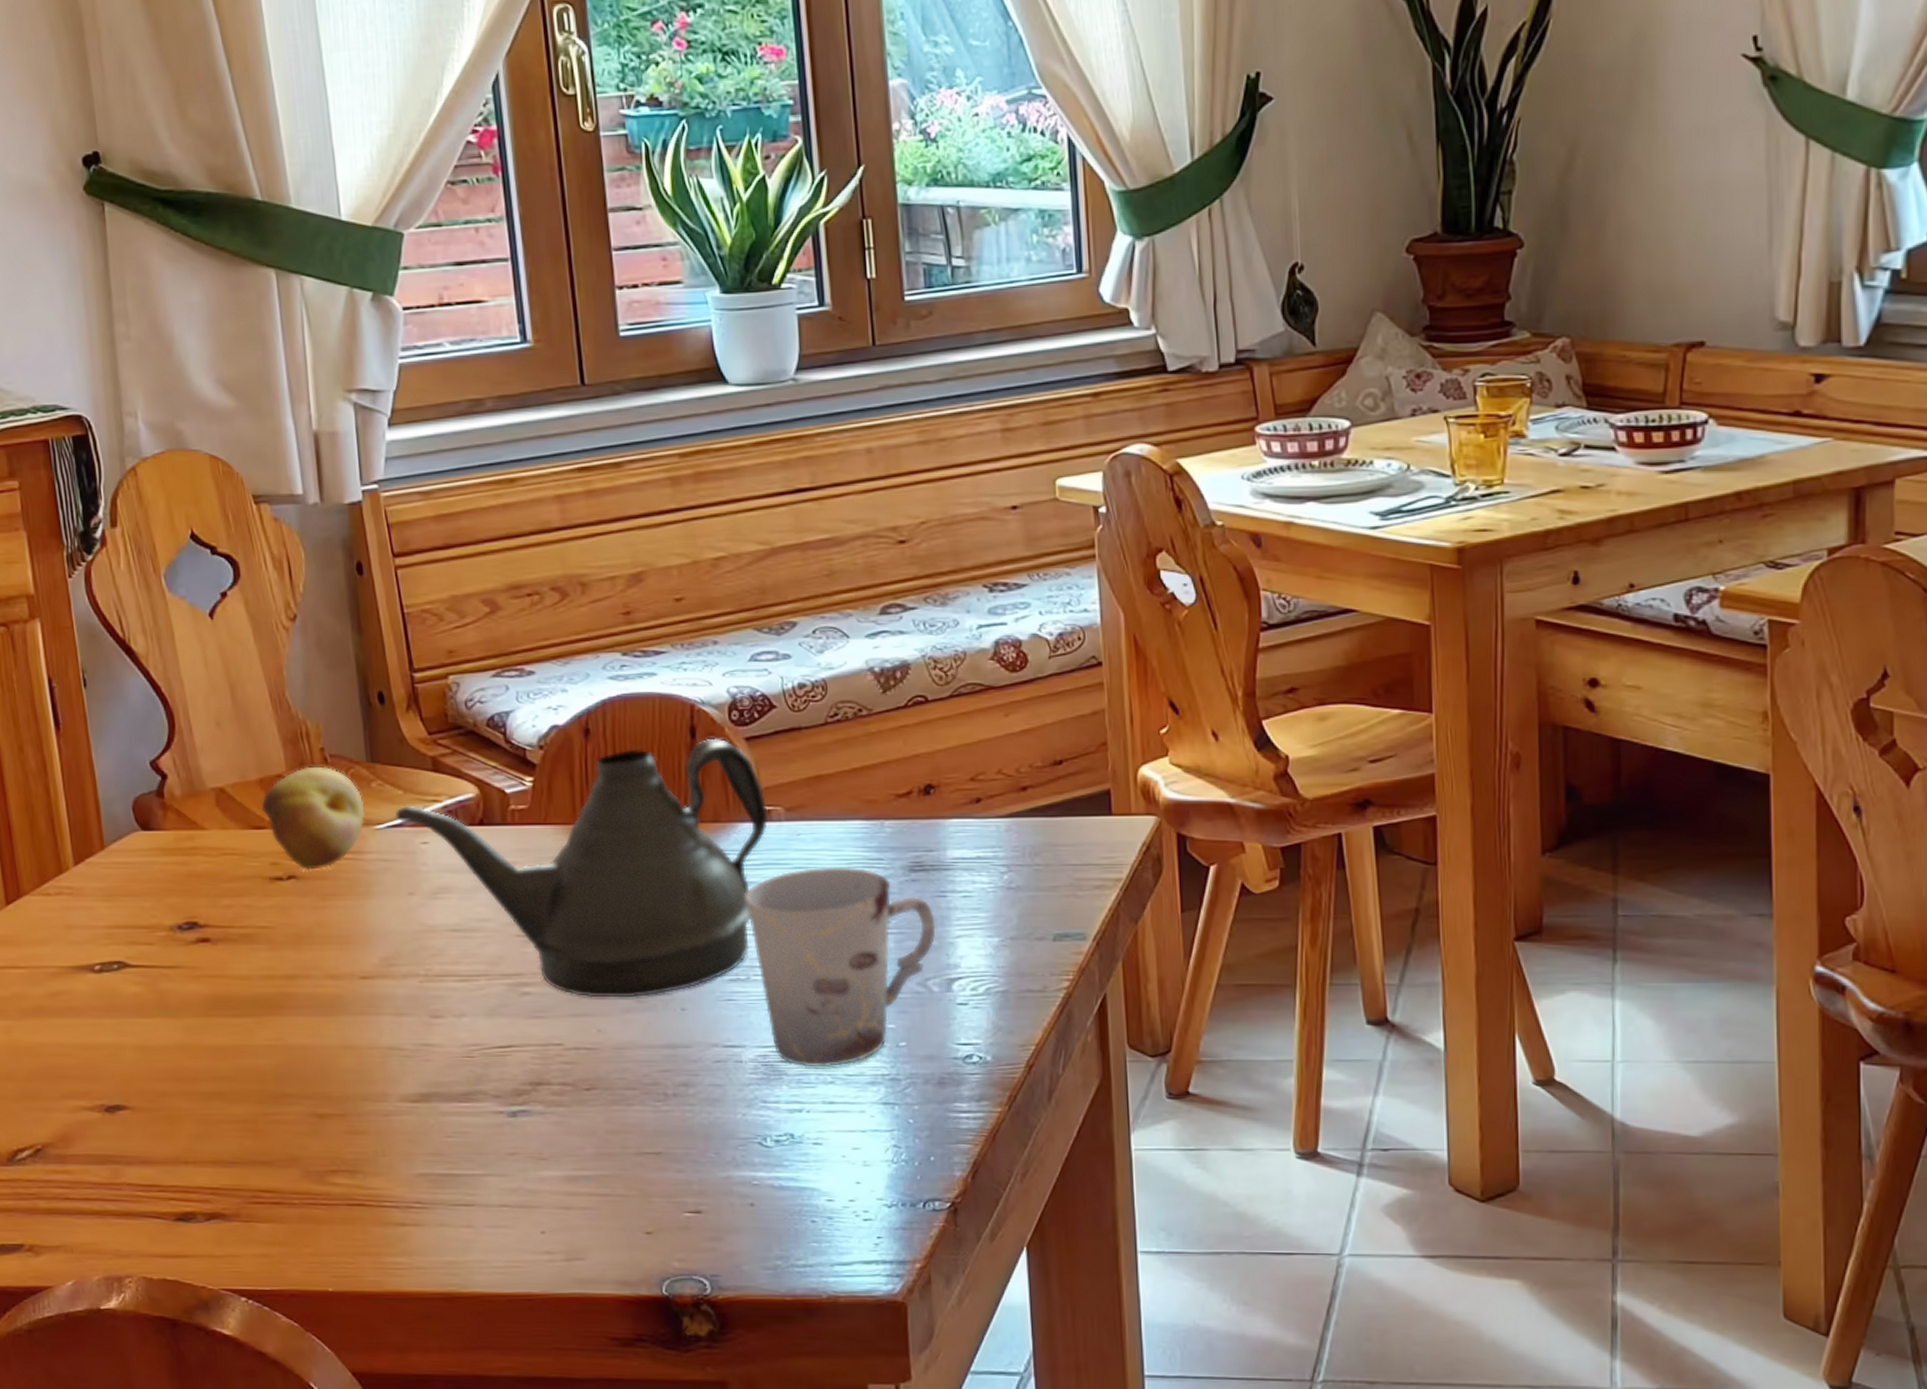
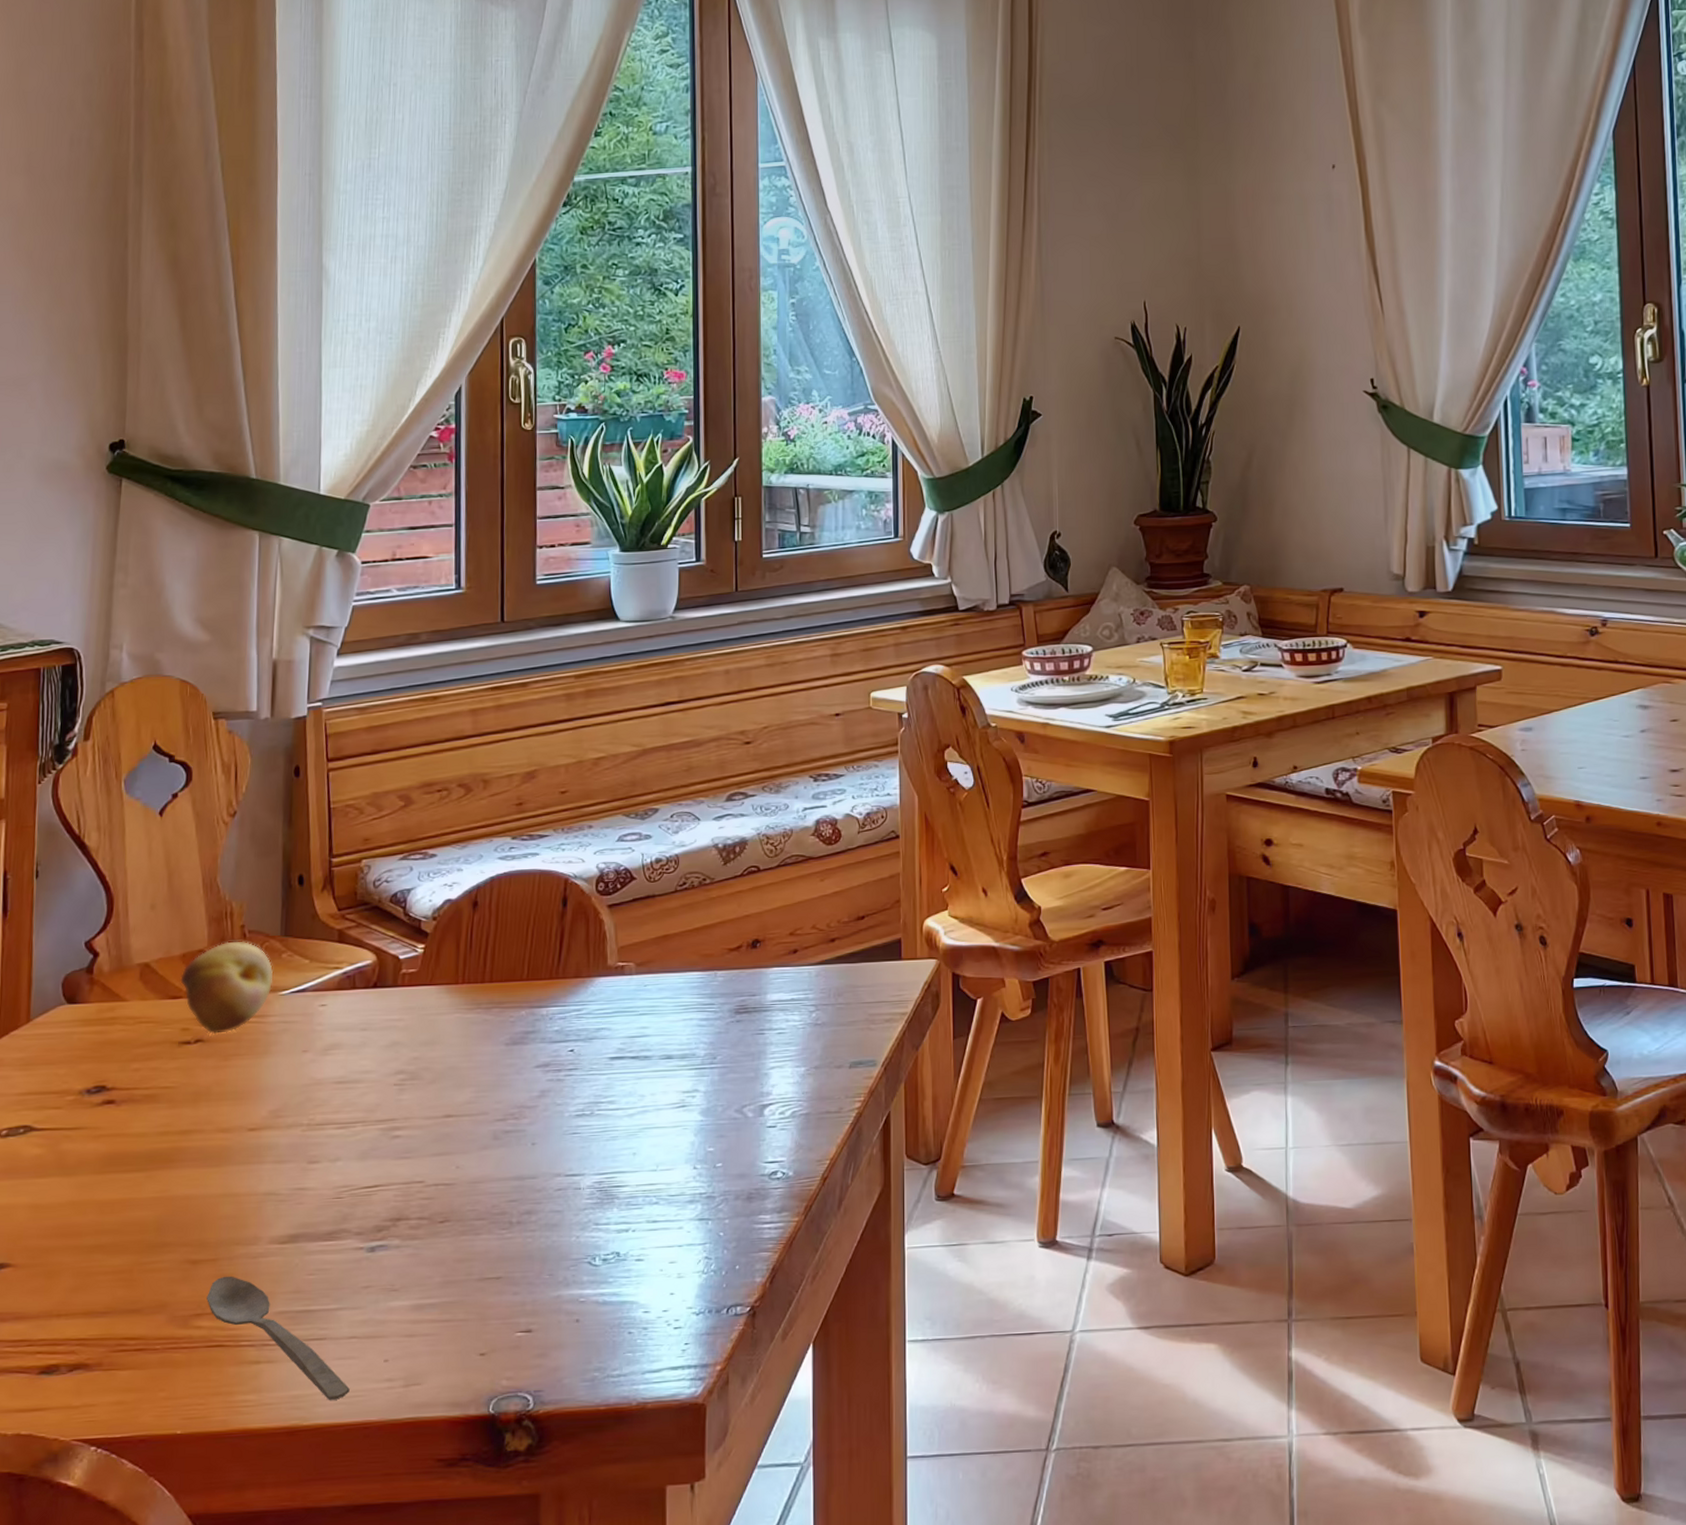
spoon: none [340,1132,507,1269] -> present [207,1276,350,1400]
teapot: present [394,738,769,998] -> none [299,906,622,1138]
cup: present [745,866,936,1068] -> none [596,1011,754,1191]

